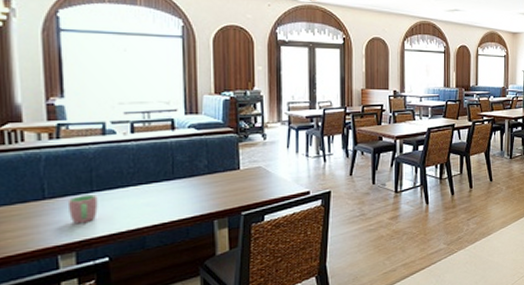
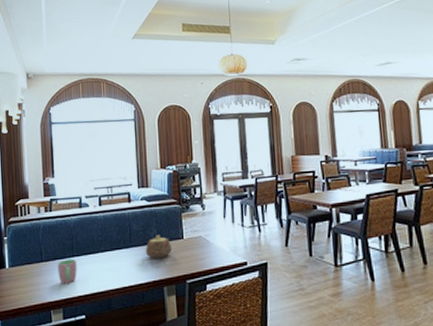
teapot: none [192,166,226,192] -> present [145,235,173,259]

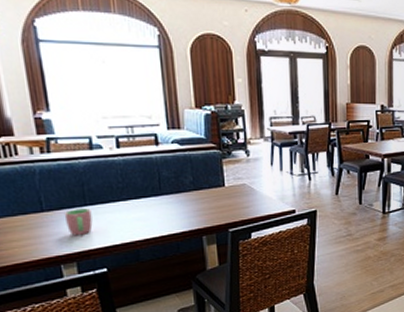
teapot: present [145,235,173,259] -> none [179,182,212,208]

